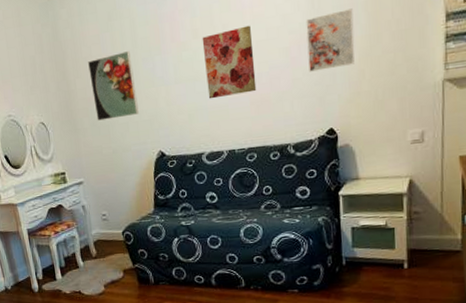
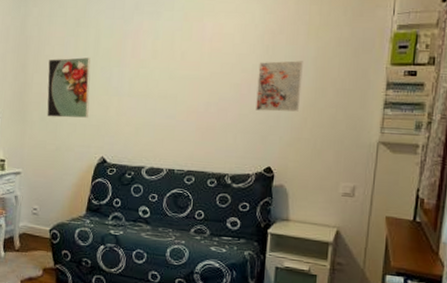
wall art: present [202,25,257,99] -> none [157,57,207,119]

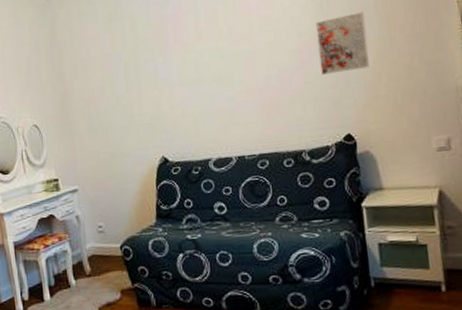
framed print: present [46,57,91,118] -> none [86,52,140,124]

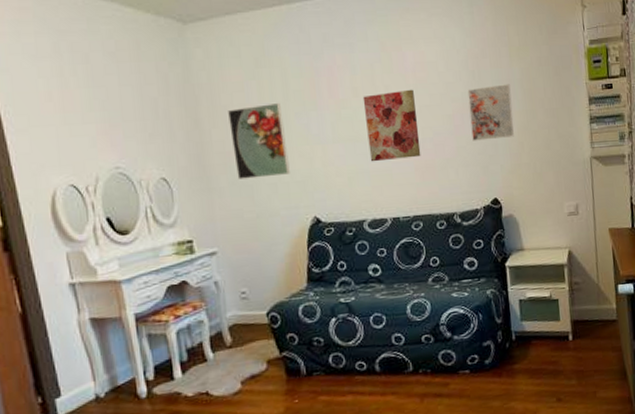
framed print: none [86,52,140,124] -> present [228,103,290,180]
wall art: none [207,27,266,102] -> present [362,89,421,162]

